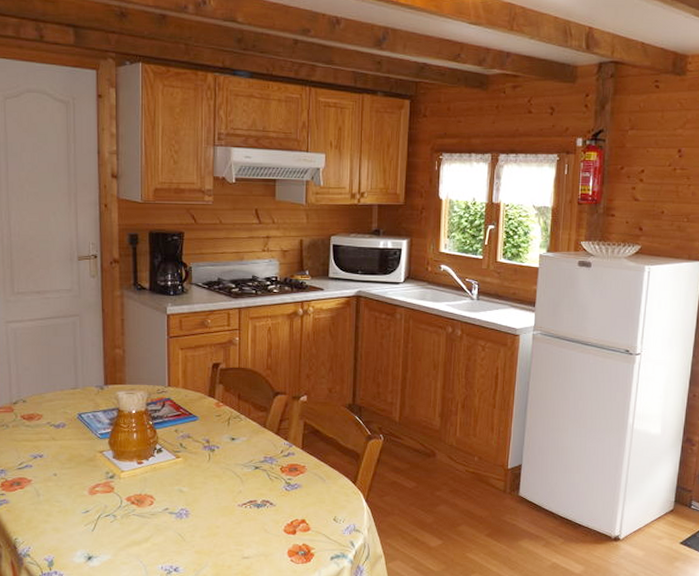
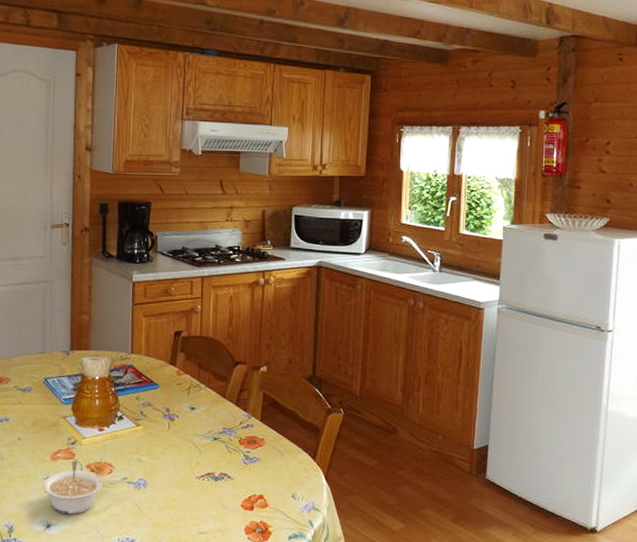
legume: none [82,493,143,546] -> present [43,460,102,515]

